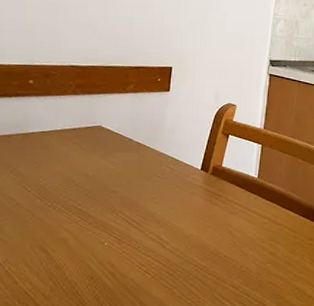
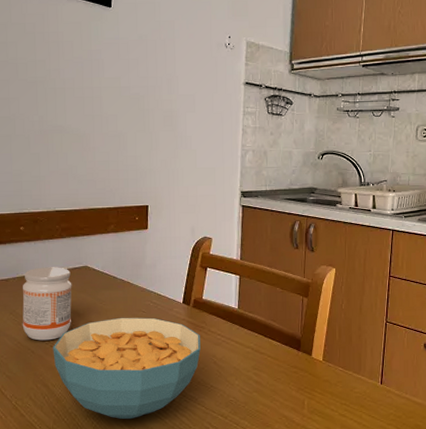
jam: none [23,124,83,203] -> present [22,267,72,341]
cereal bowl: none [55,181,217,288] -> present [53,317,201,419]

